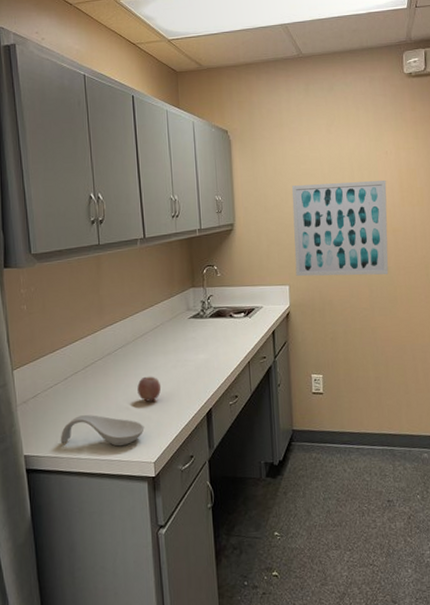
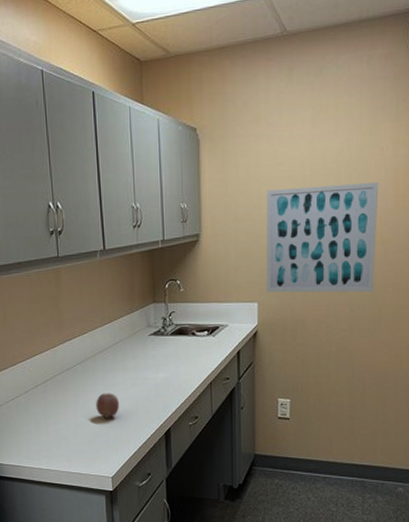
spoon rest: present [60,415,145,447] -> none [22,428,103,460]

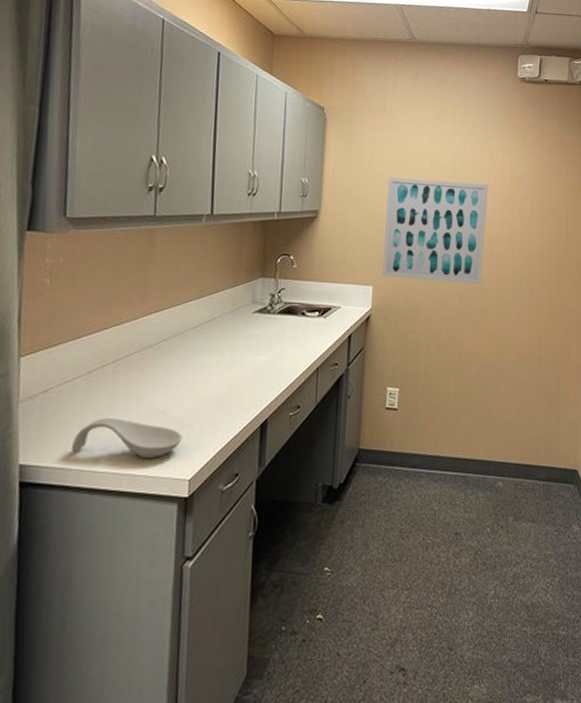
spoon rest: none [22,428,103,460] -> present [70,418,183,459]
fruit: present [96,393,120,418] -> none [179,376,210,407]

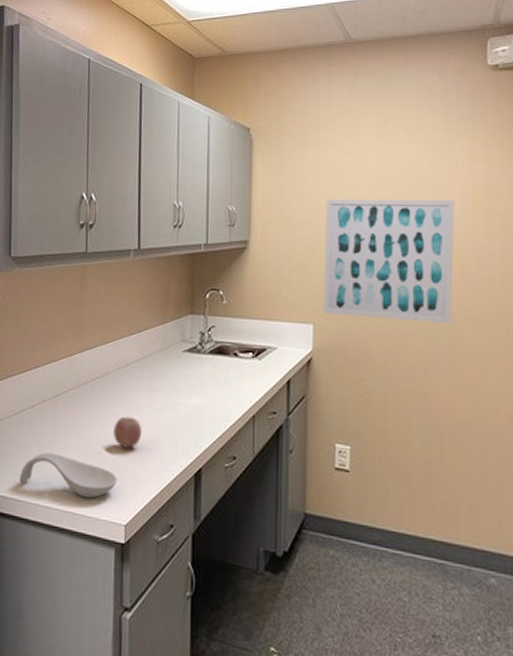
fruit: none [179,376,210,407] -> present [113,416,143,449]

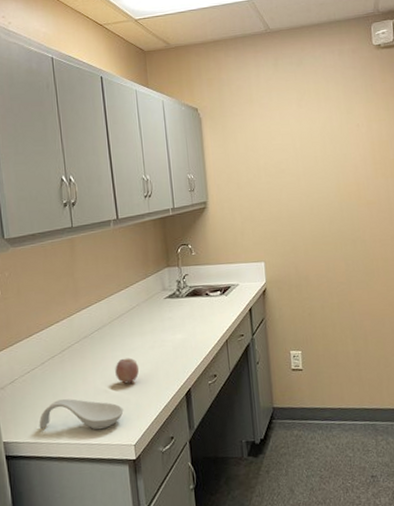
wall art: present [324,199,455,325] -> none [264,152,364,253]

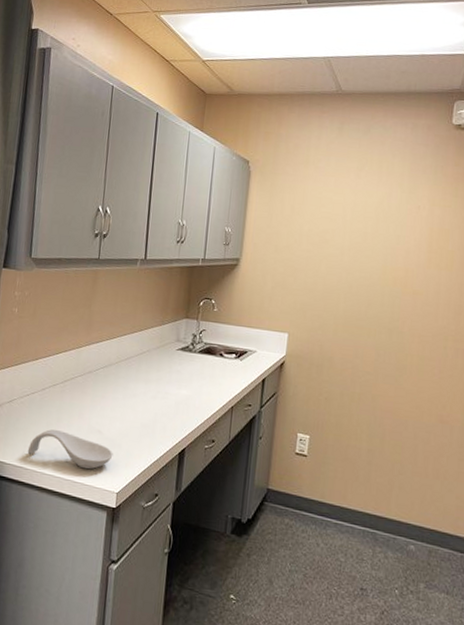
fruit: present [115,358,140,384] -> none [112,402,138,429]

